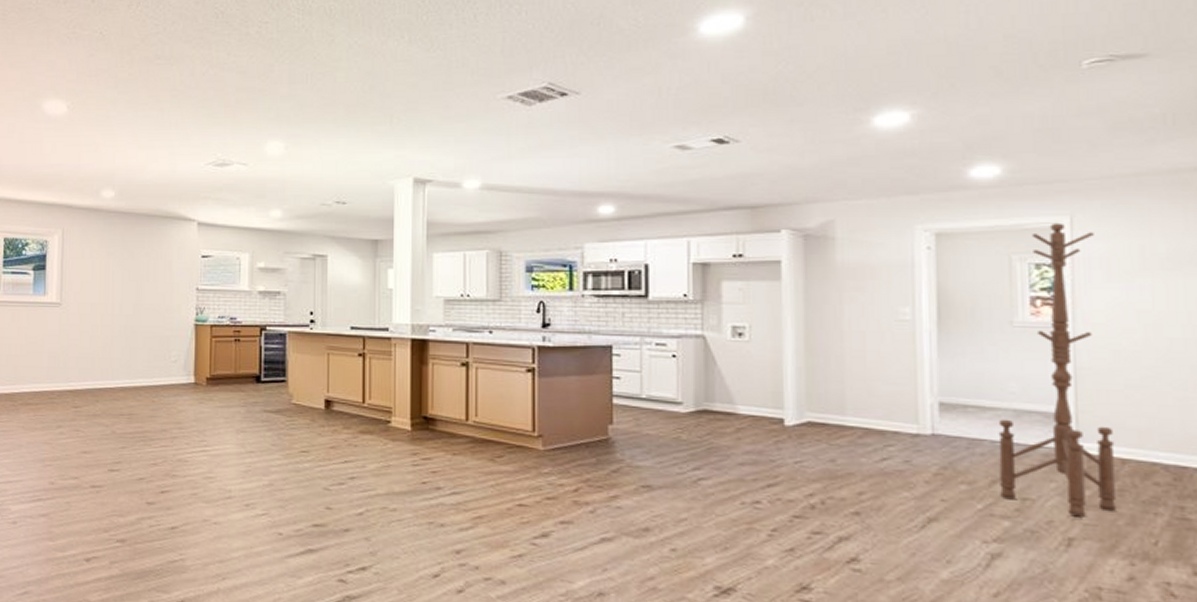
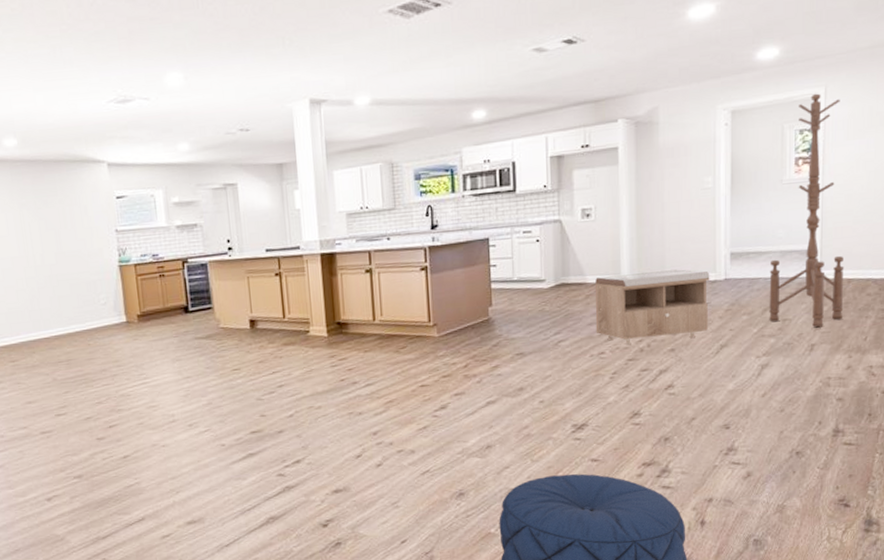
storage bench: none [748,409,910,503] -> present [595,269,710,346]

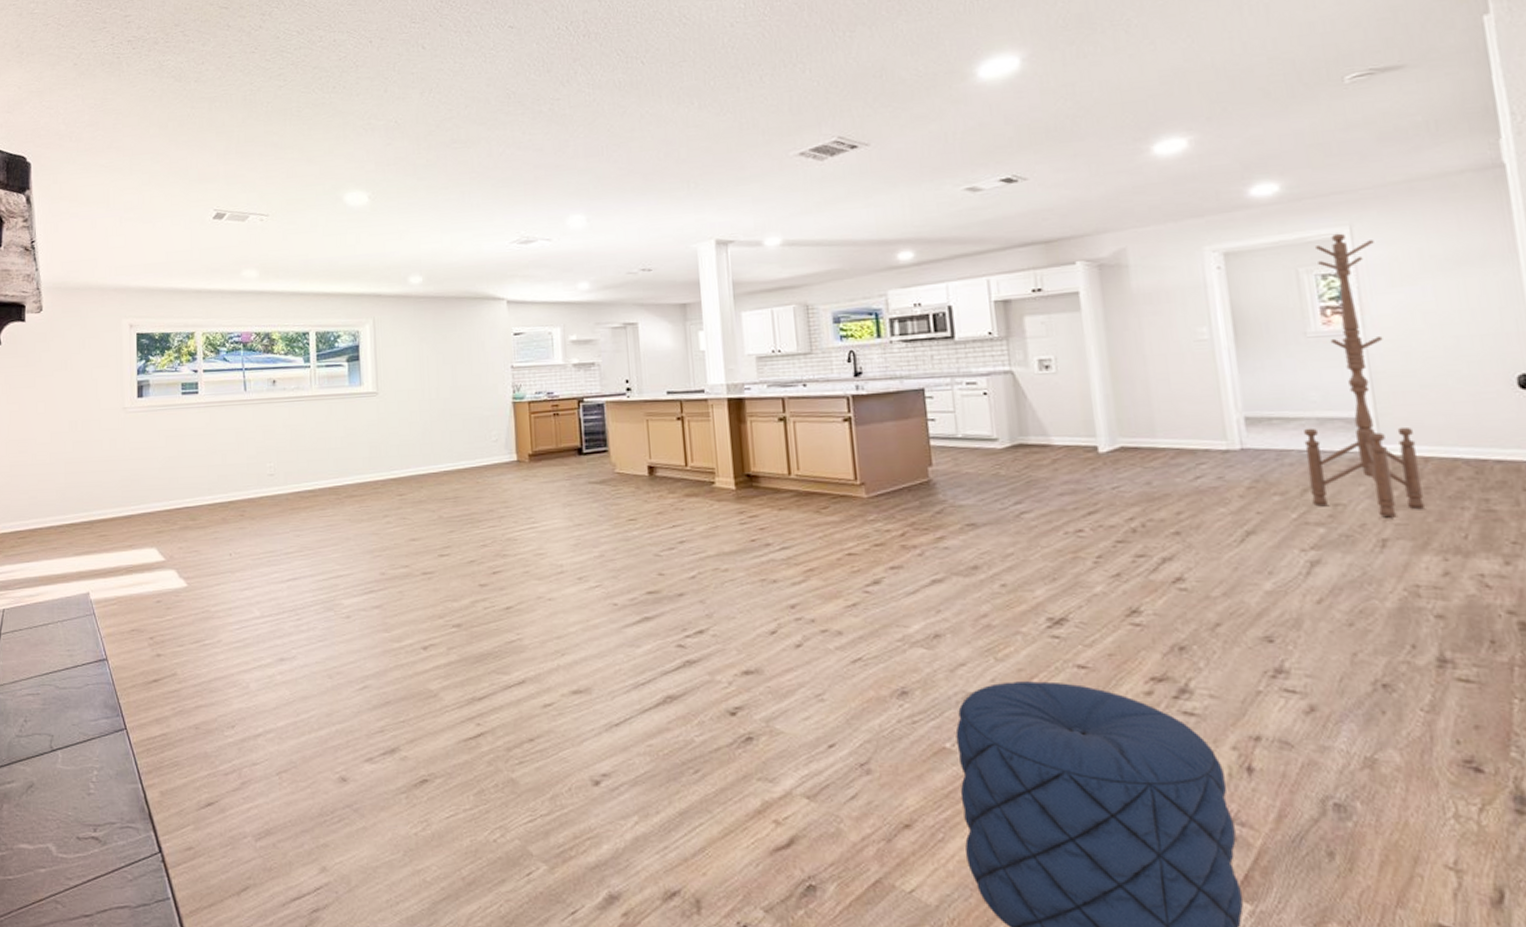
storage bench: present [595,269,710,346] -> none [1063,434,1225,524]

